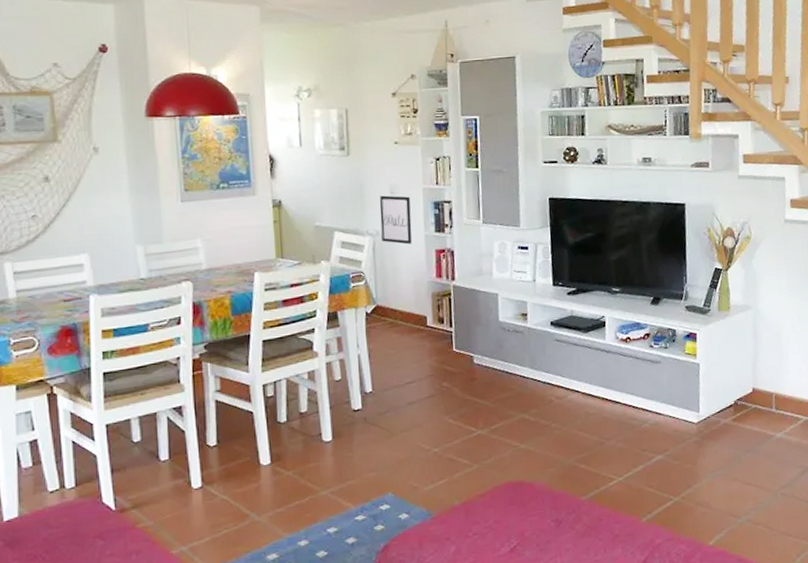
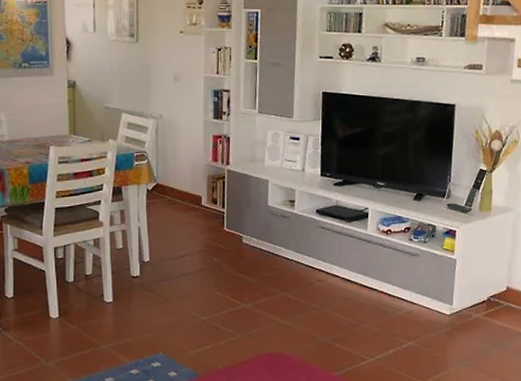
wall art: present [379,195,412,245] -> none [164,81,192,129]

